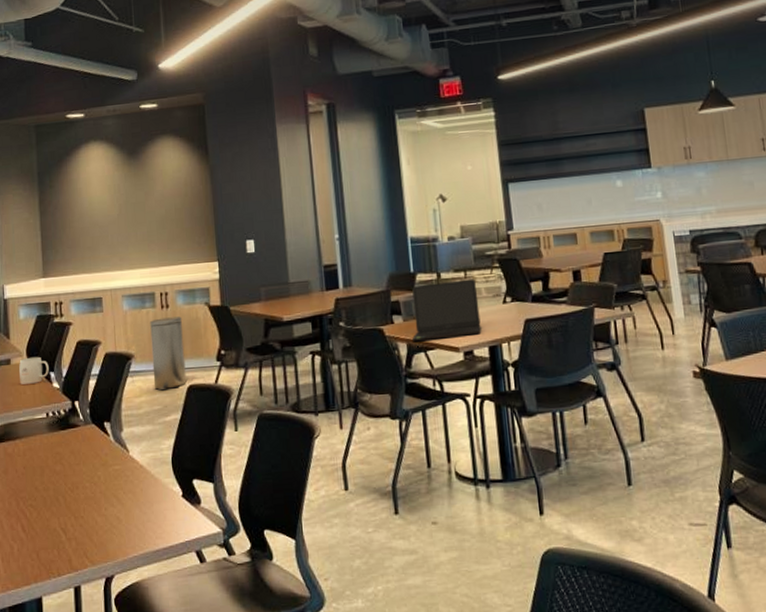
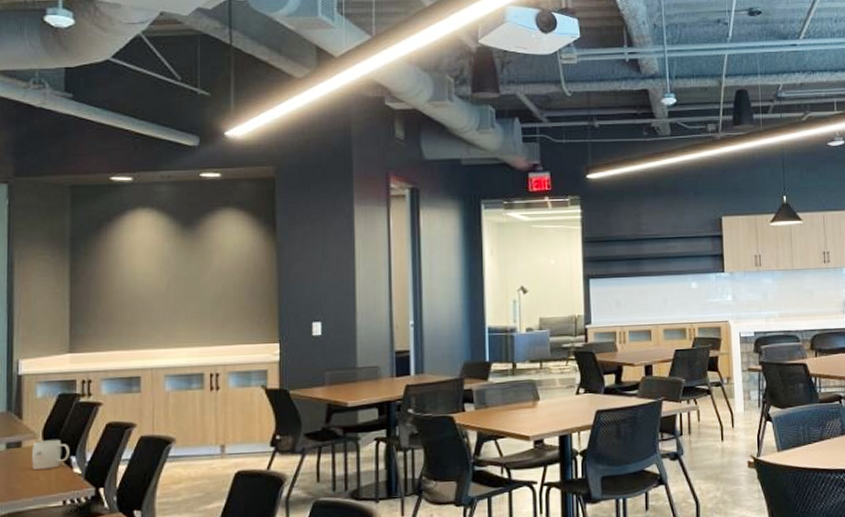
pedal bin: present [150,316,187,391] -> none [196,399,234,477]
laptop: present [411,279,481,342] -> none [482,370,553,431]

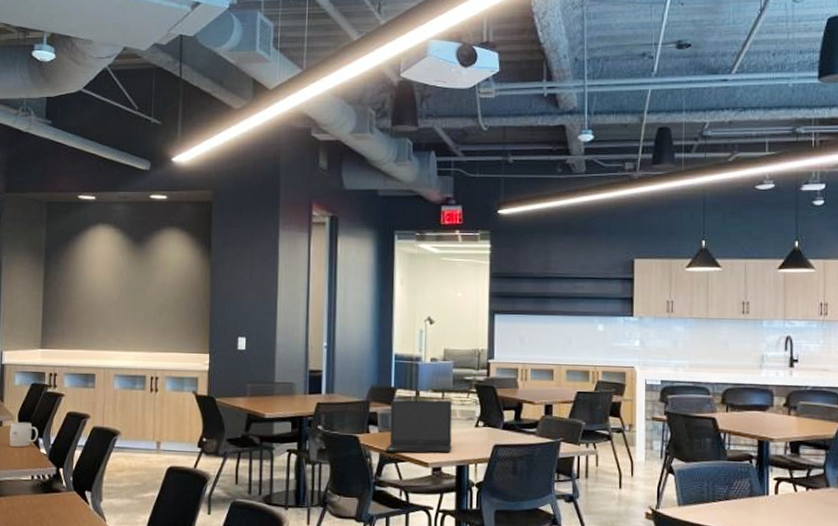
laptop: none [482,370,553,431] -> present [384,400,453,453]

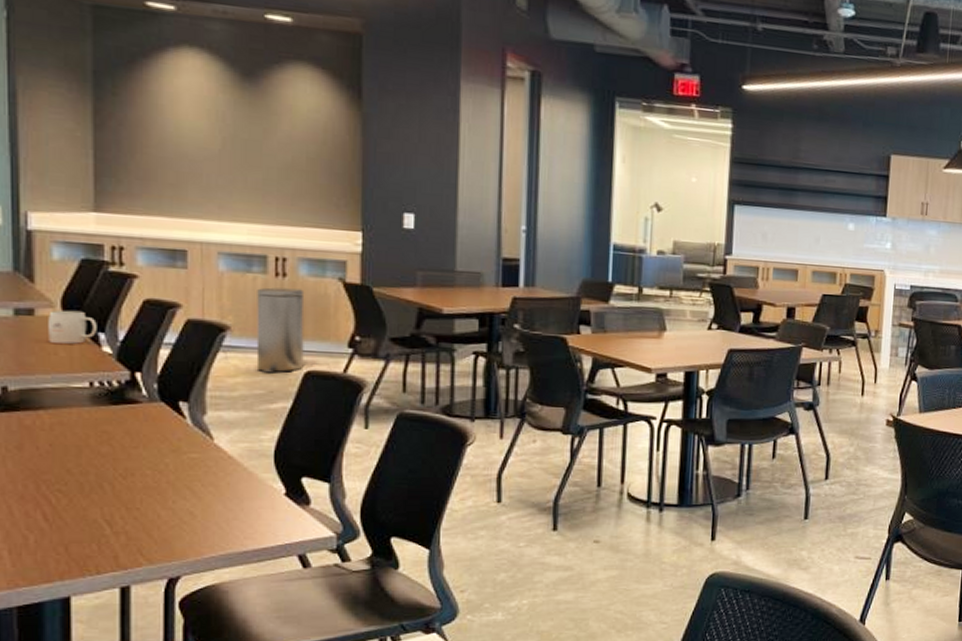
pedal bin: none [136,400,170,469] -> present [256,287,305,374]
laptop: present [384,400,453,453] -> none [598,297,682,358]

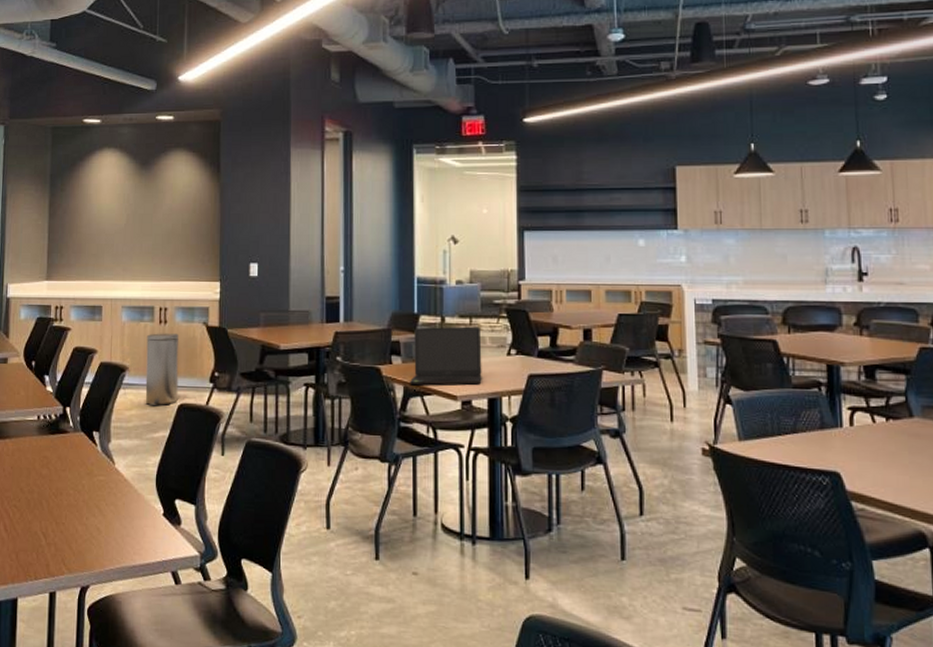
mug: present [48,310,97,345] -> none [15,358,44,386]
laptop: none [598,297,682,358] -> present [409,326,482,386]

